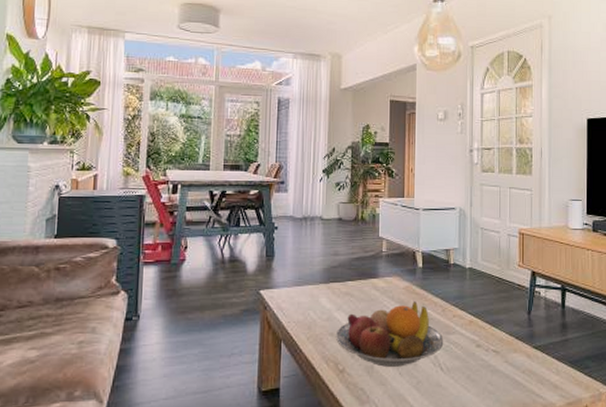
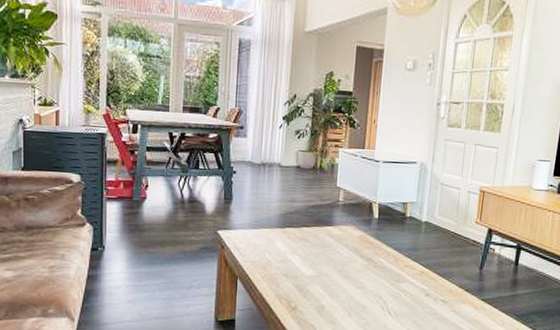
fruit bowl: present [336,301,444,367] -> none [290,250,394,309]

